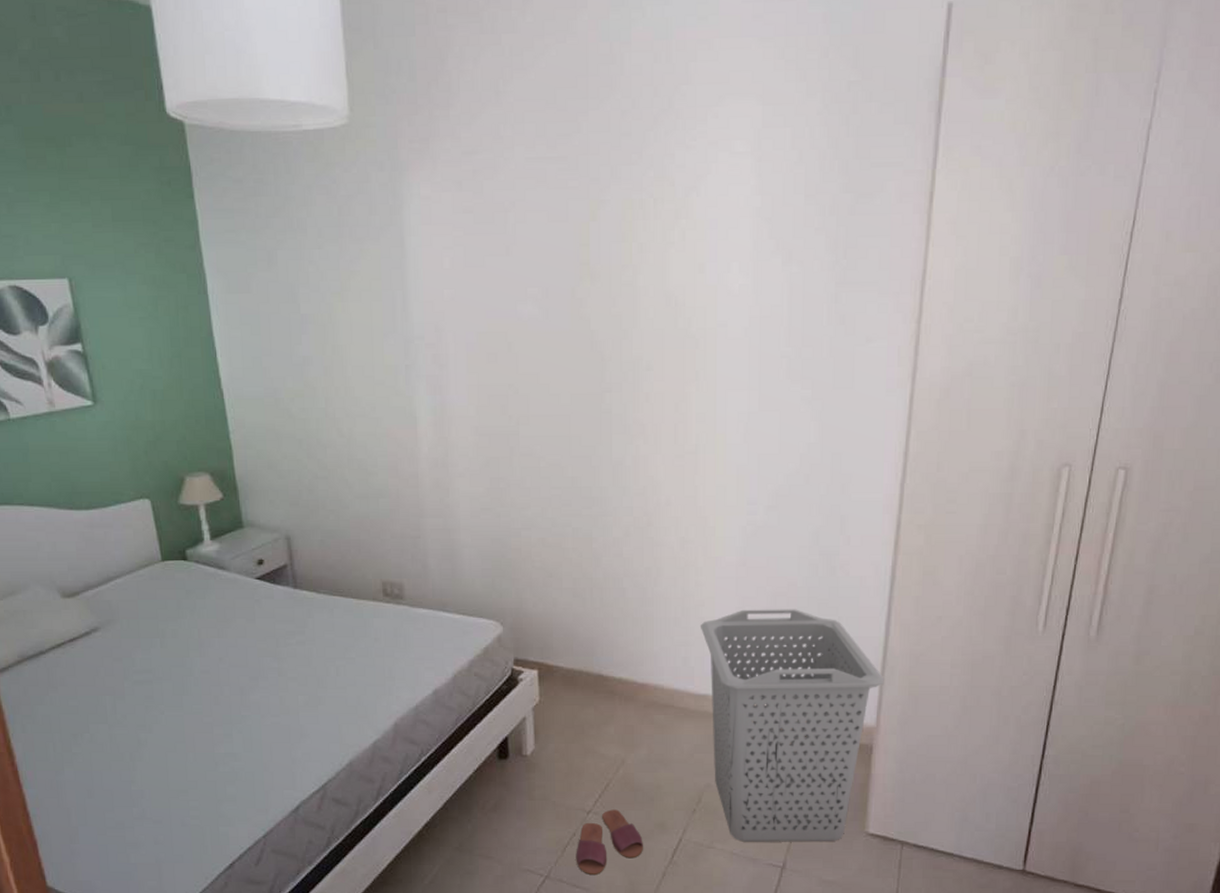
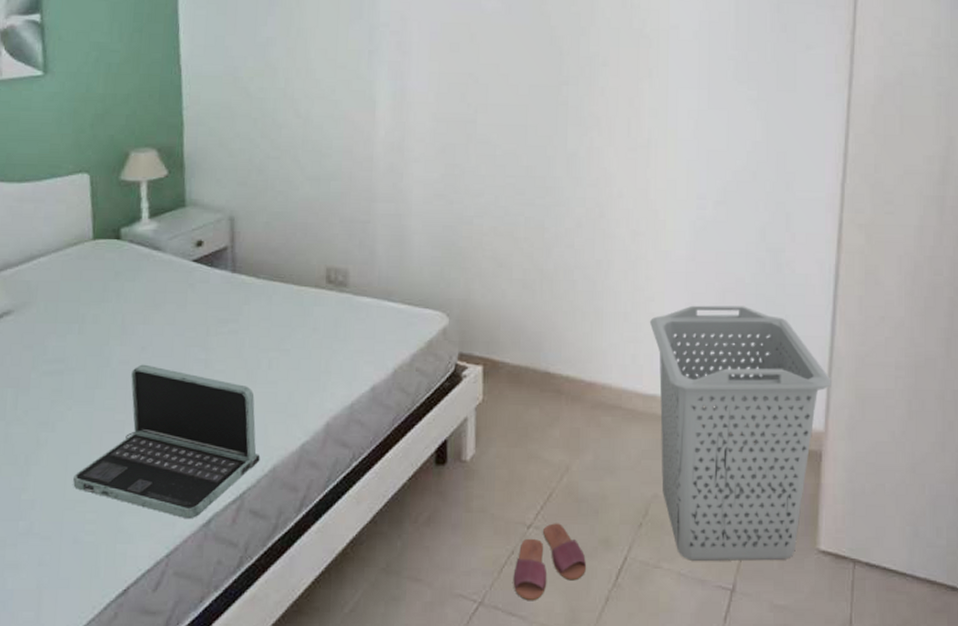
laptop: none [174,673,337,806] -> present [73,364,261,520]

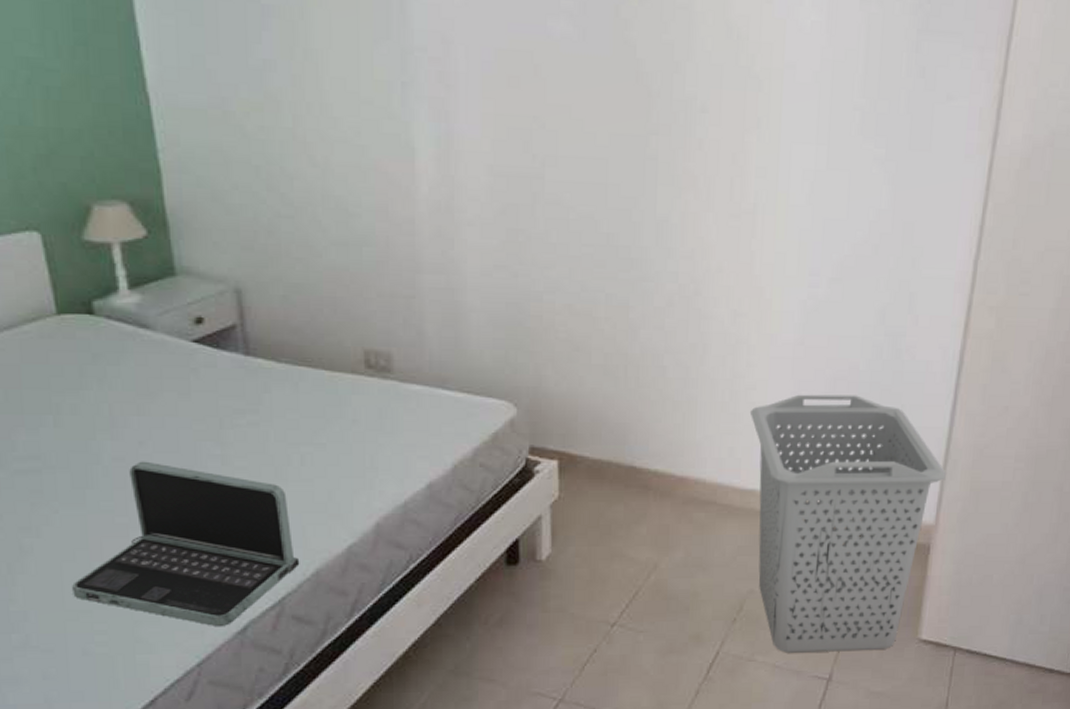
slippers: present [513,523,586,600] -> none [596,621,675,696]

